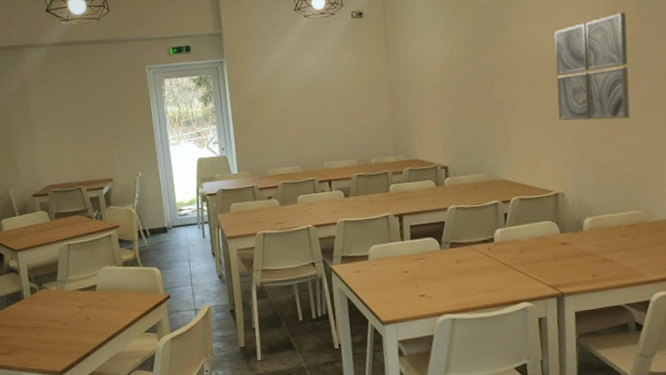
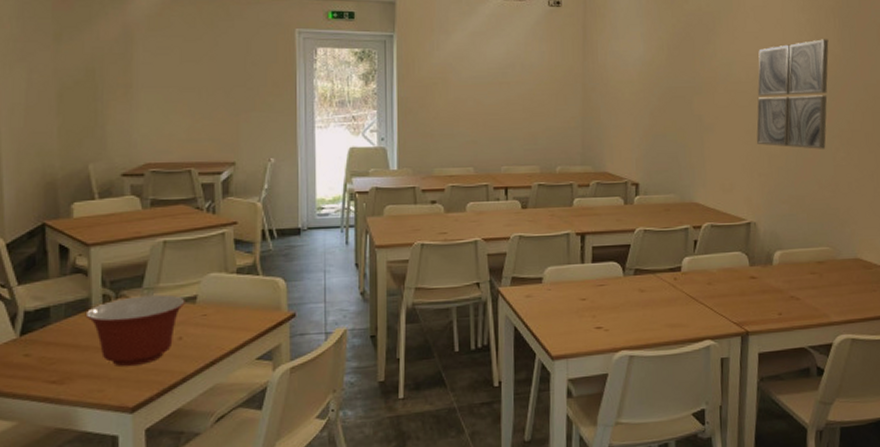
mixing bowl: none [20,285,88,341] -> present [85,294,185,366]

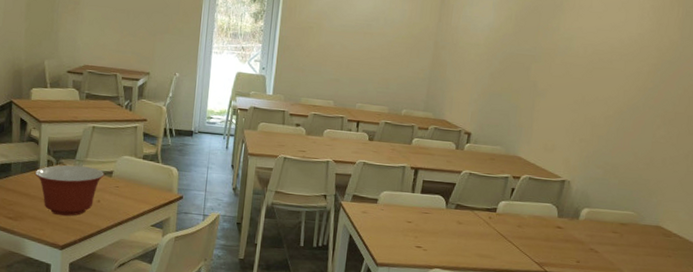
wall art: present [756,39,829,149] -> none [582,25,669,126]

